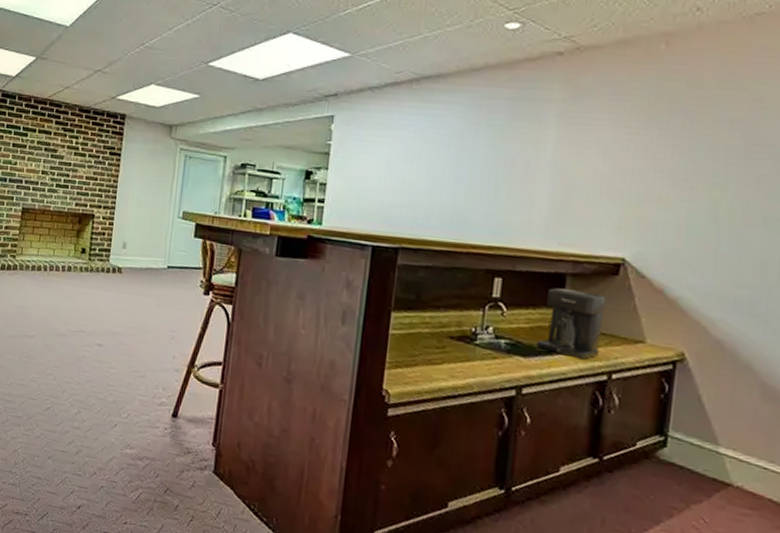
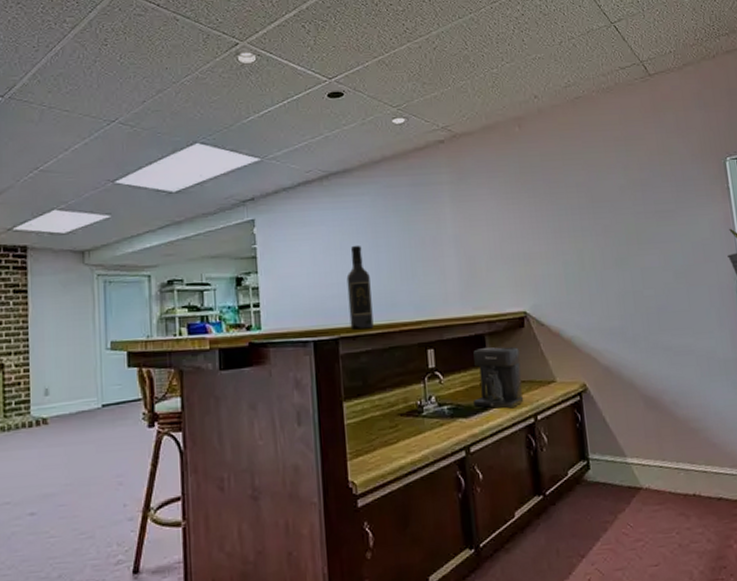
wine bottle: none [413,155,445,246] -> present [346,245,374,331]

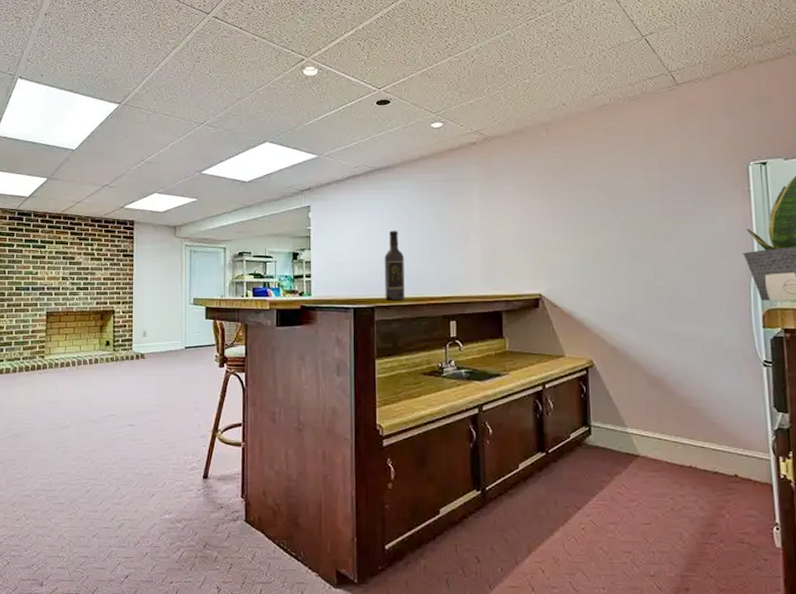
coffee maker: present [472,346,524,409] -> none [487,323,534,377]

